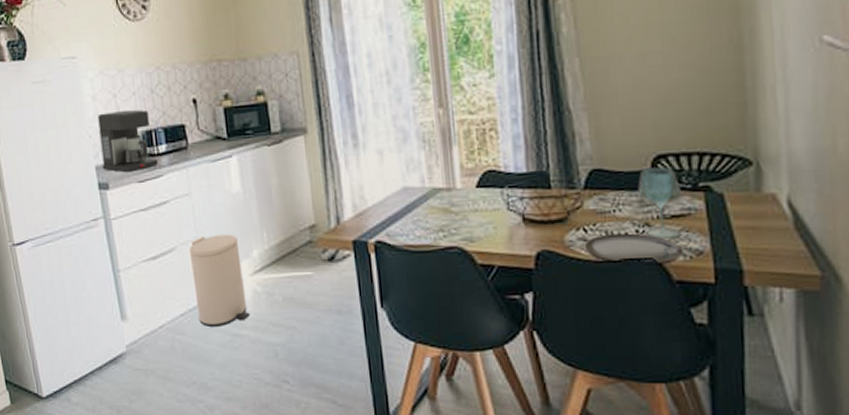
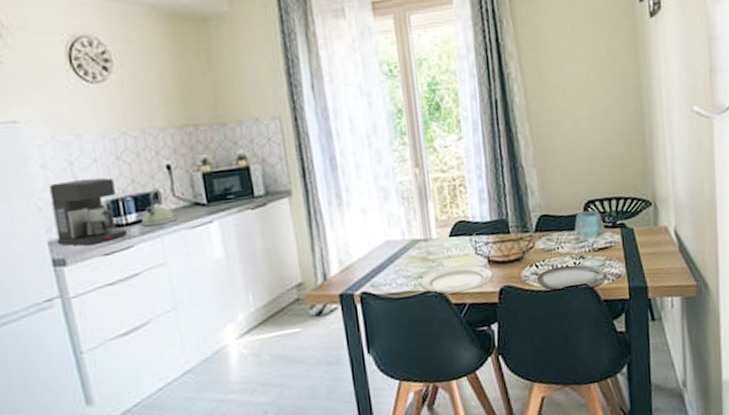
kettle: none [170,120,201,158] -> present [141,187,177,227]
pedal bin: present [188,234,251,326] -> none [166,300,238,397]
plate: none [440,221,530,252] -> present [419,265,494,294]

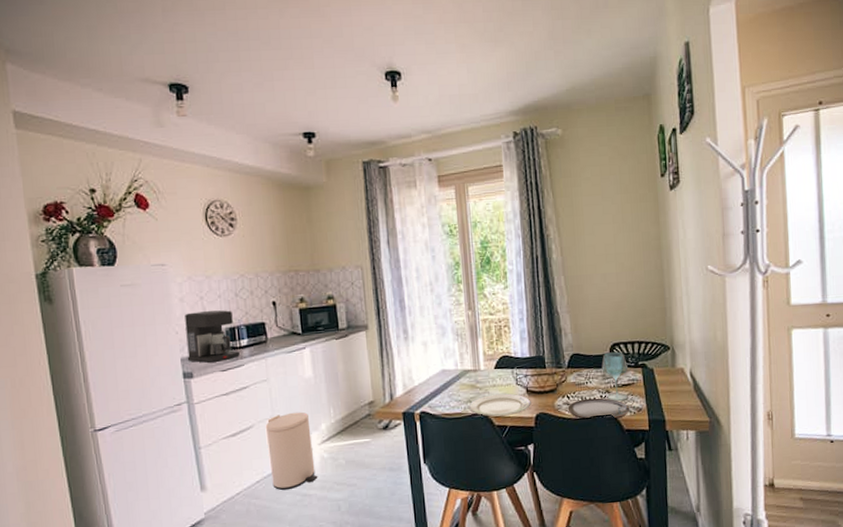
kettle: present [141,187,177,227] -> none [251,319,278,350]
pedal bin: none [166,300,238,397] -> present [265,412,318,490]

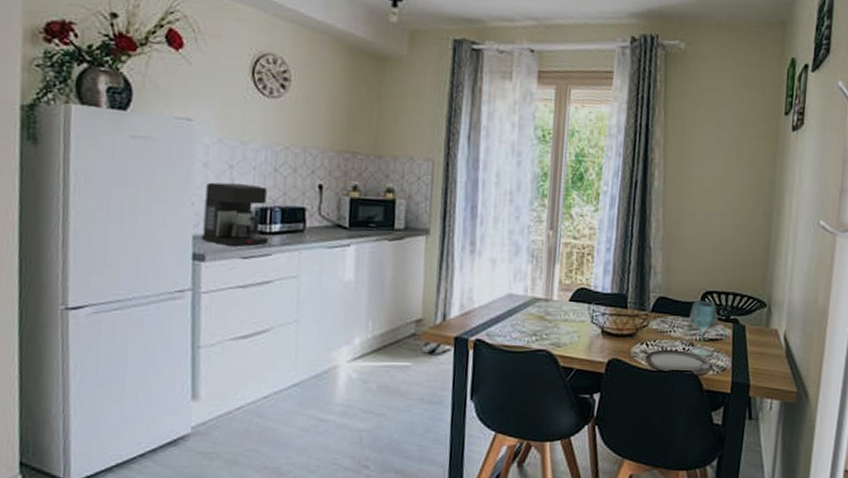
pedal bin: present [265,412,318,490] -> none [283,319,341,410]
plate: present [468,393,531,417] -> none [532,329,605,357]

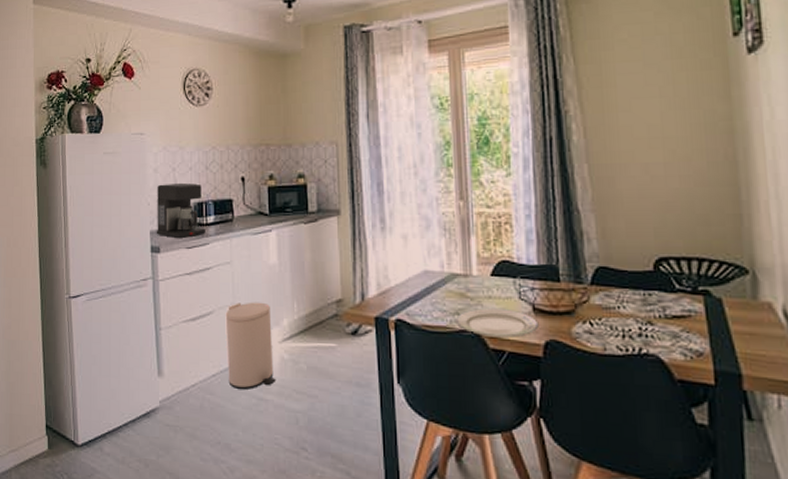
pedal bin: none [283,319,341,410] -> present [225,302,276,389]
plate: none [532,329,605,357] -> present [455,307,539,338]
plate: present [644,349,714,376] -> none [590,329,685,363]
wine glass: present [689,300,719,357] -> none [641,269,683,338]

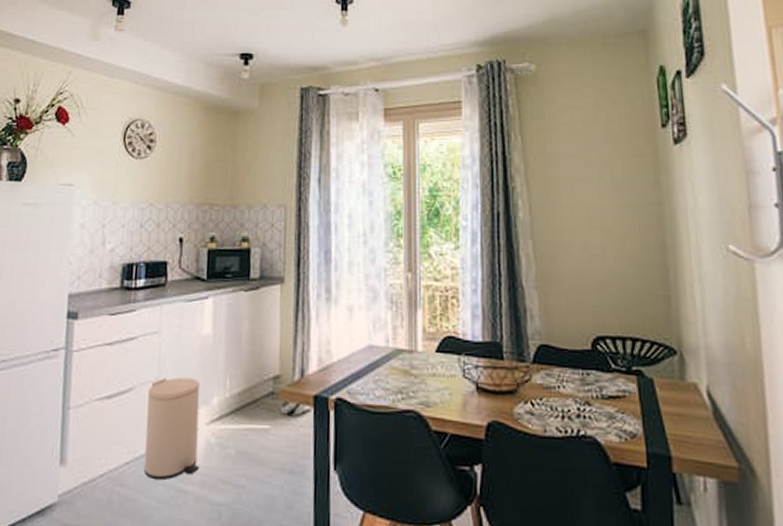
coffee maker: present [156,182,205,238] -> none [75,241,134,303]
plate: present [455,307,539,338] -> none [398,386,482,419]

